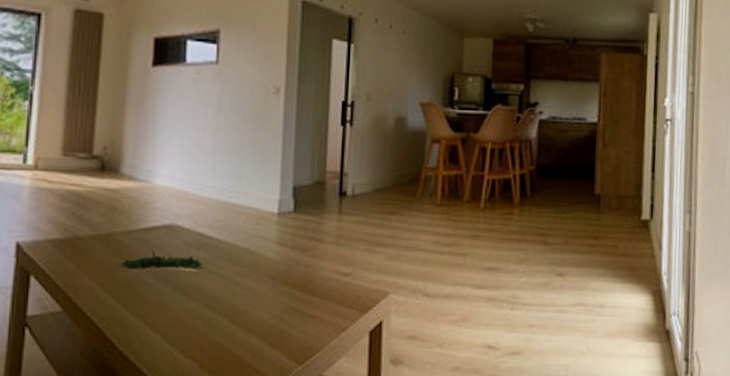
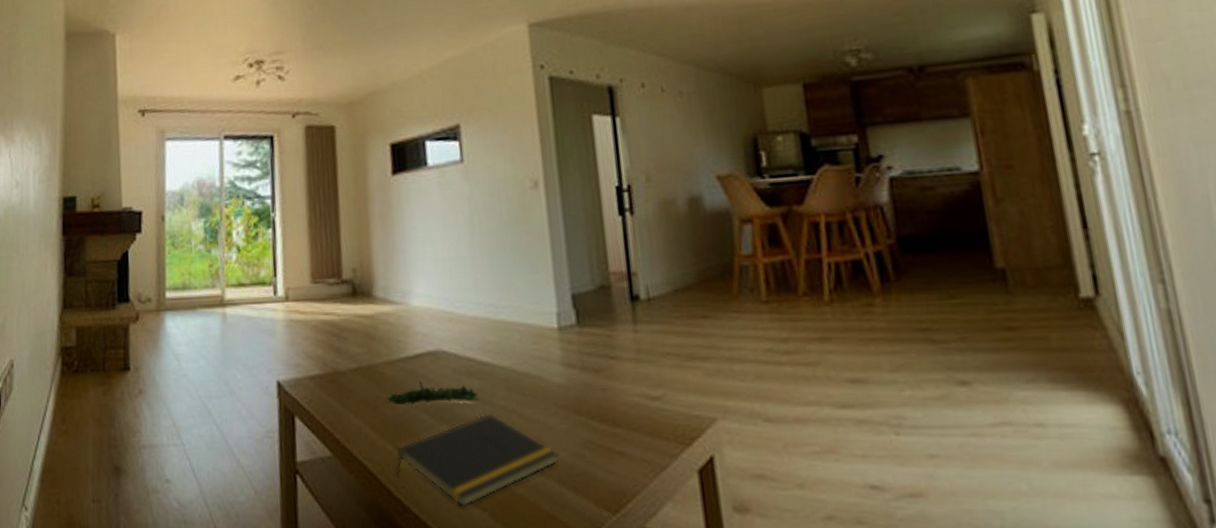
notepad: none [121,280,263,358] -> present [396,414,559,508]

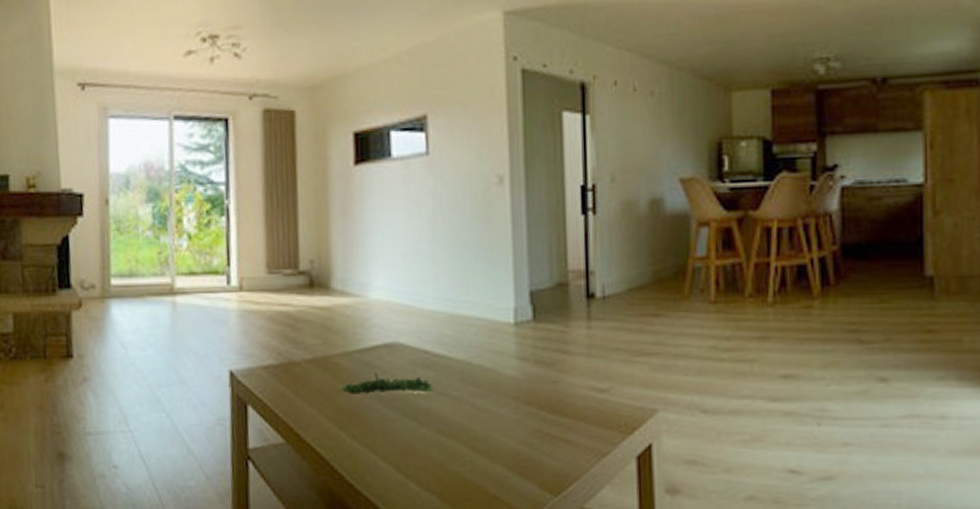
notepad: present [396,414,559,508] -> none [349,404,507,491]

